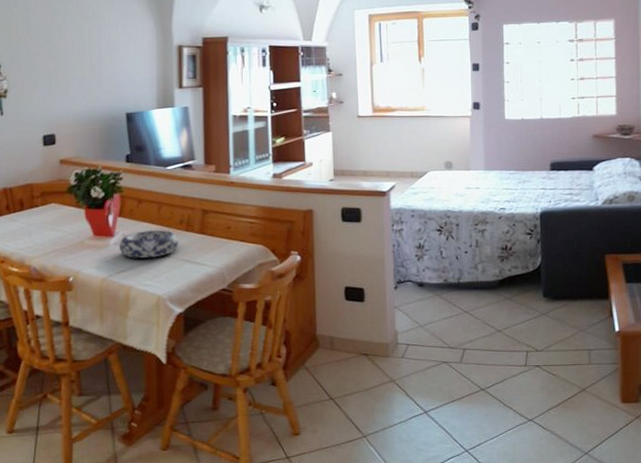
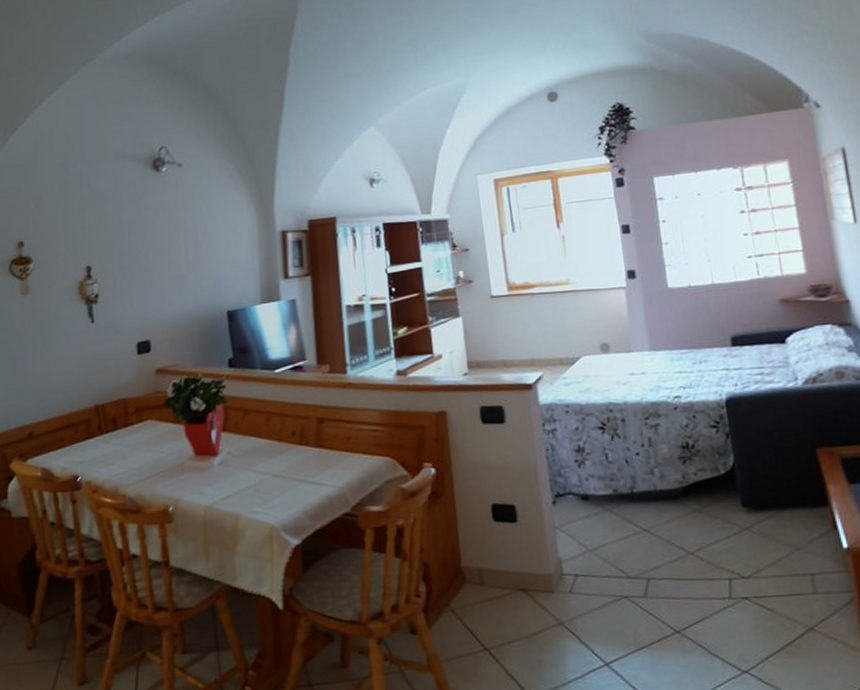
decorative bowl: present [118,230,179,258] -> none [223,445,293,481]

